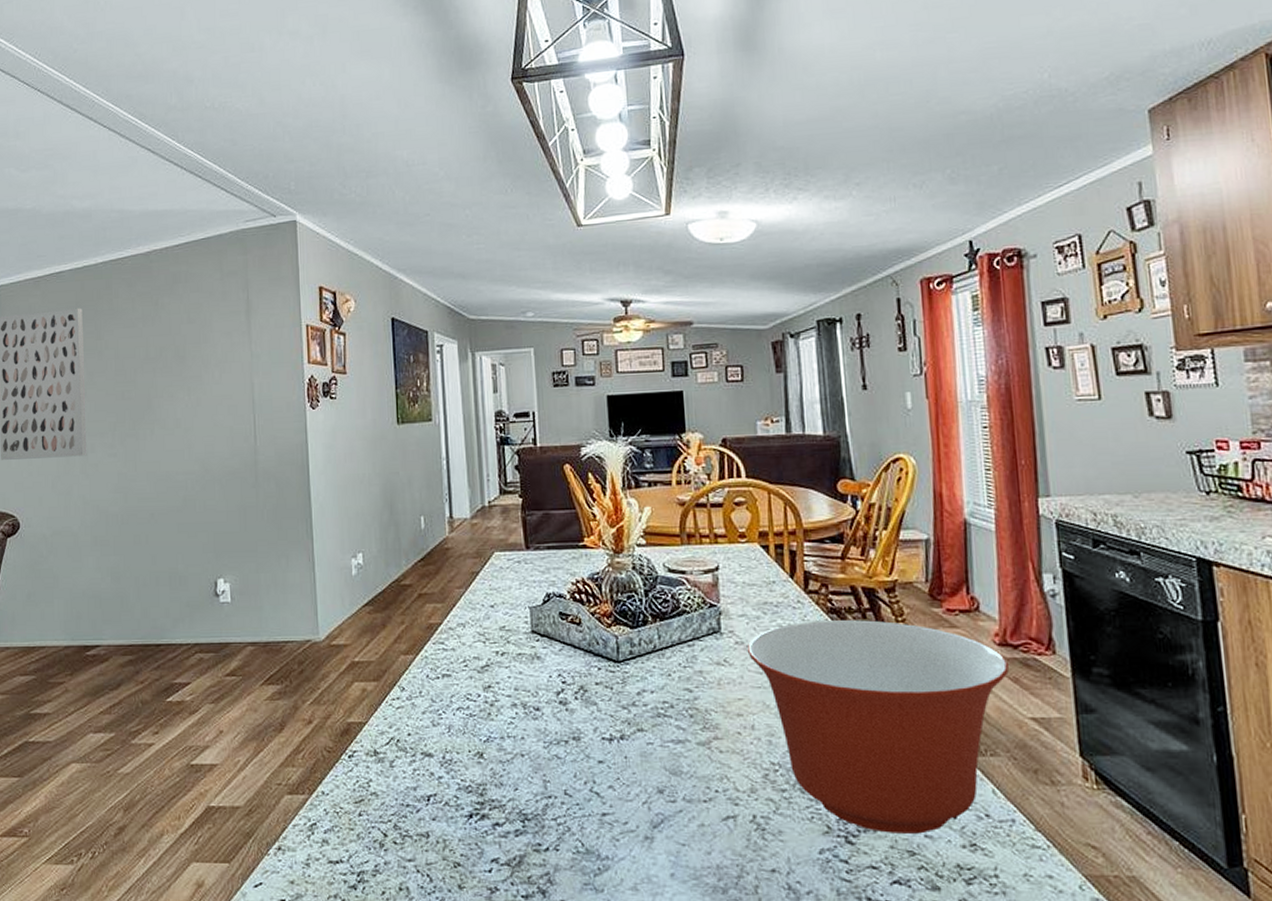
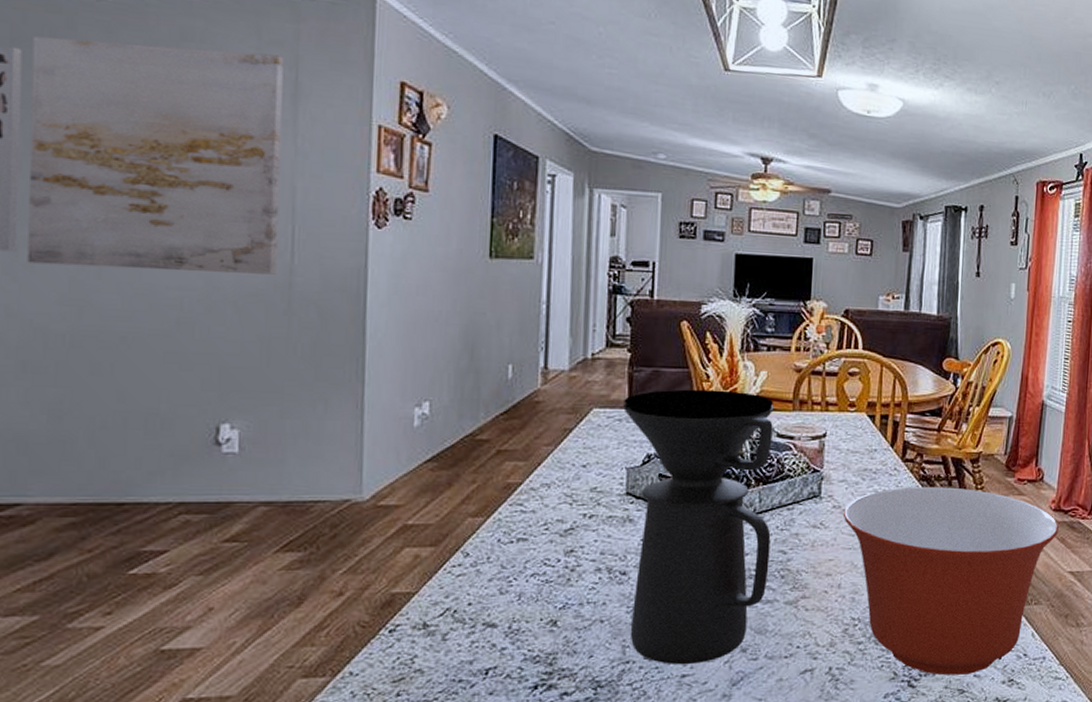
wall art: none [88,282,246,464] -> present [27,36,284,275]
coffee maker: none [519,528,677,803] -> present [622,389,774,665]

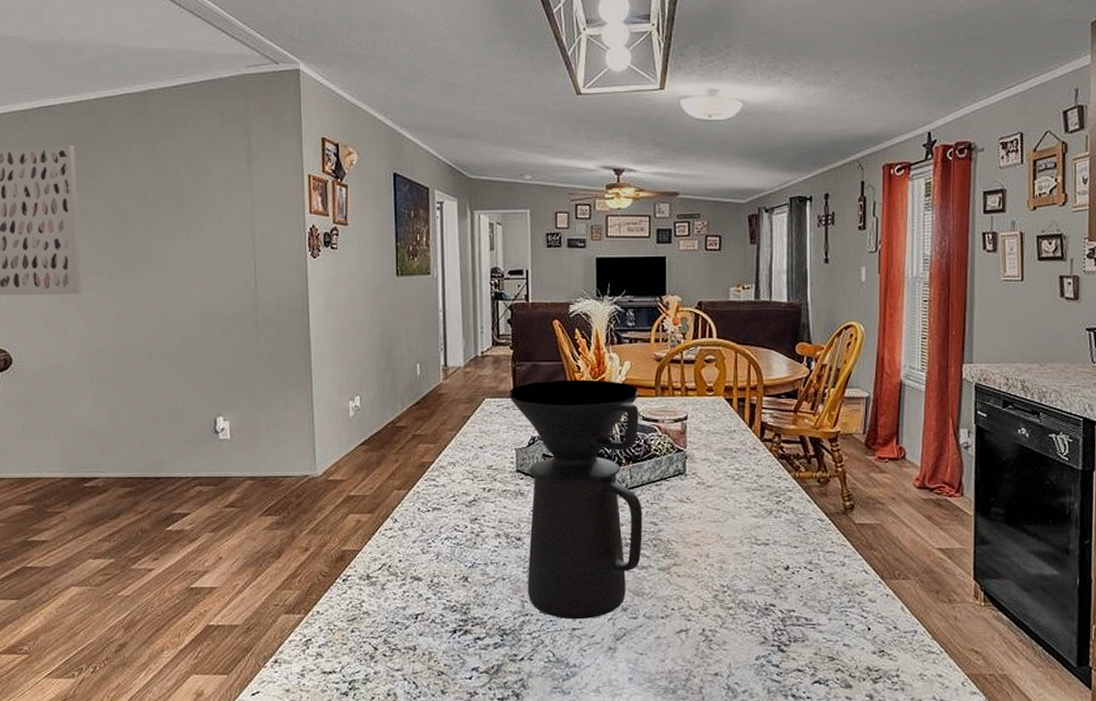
wall art: present [27,36,284,275] -> none [81,128,246,302]
mixing bowl: present [842,487,1059,675] -> none [707,465,924,643]

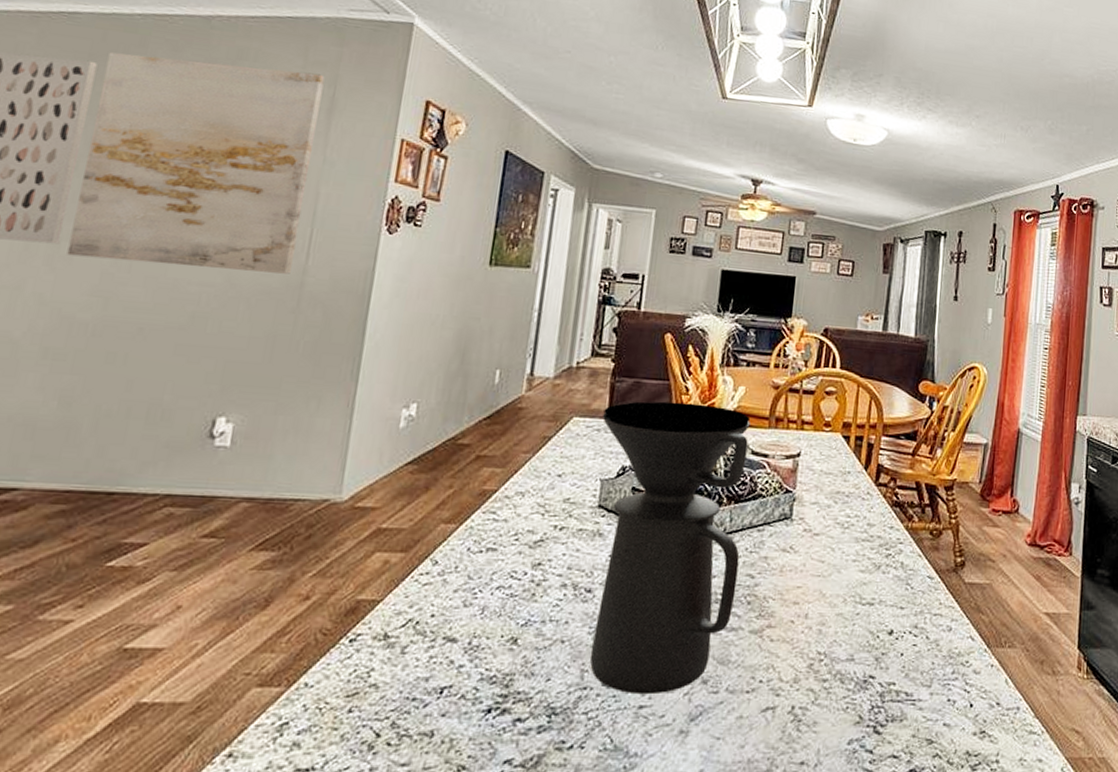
wall art: none [81,128,246,302] -> present [67,52,325,274]

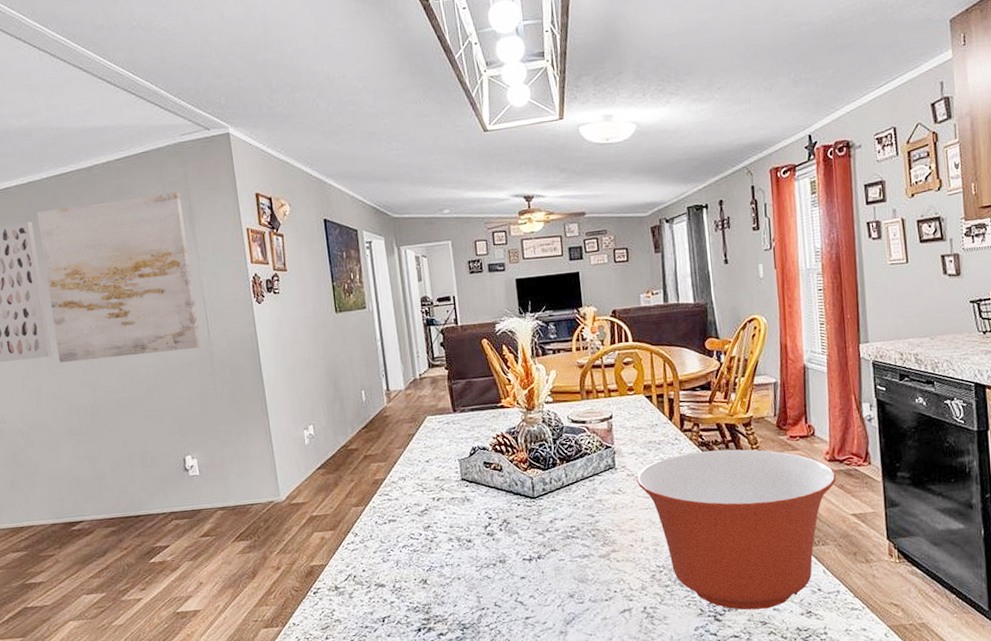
coffee maker: present [590,401,750,695] -> none [448,389,582,610]
mixing bowl: none [813,513,1034,722] -> present [636,449,836,610]

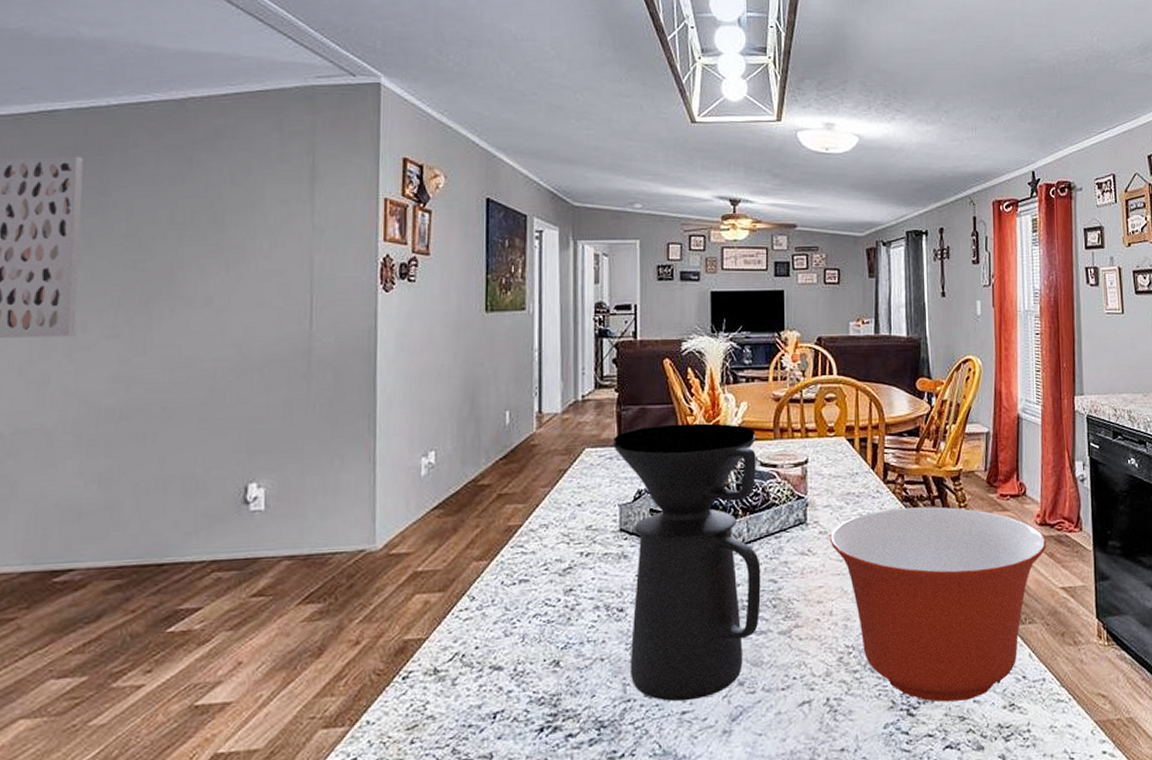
wall art: present [37,192,201,363] -> none [84,143,302,346]
coffee maker: none [448,389,582,610] -> present [612,423,761,702]

